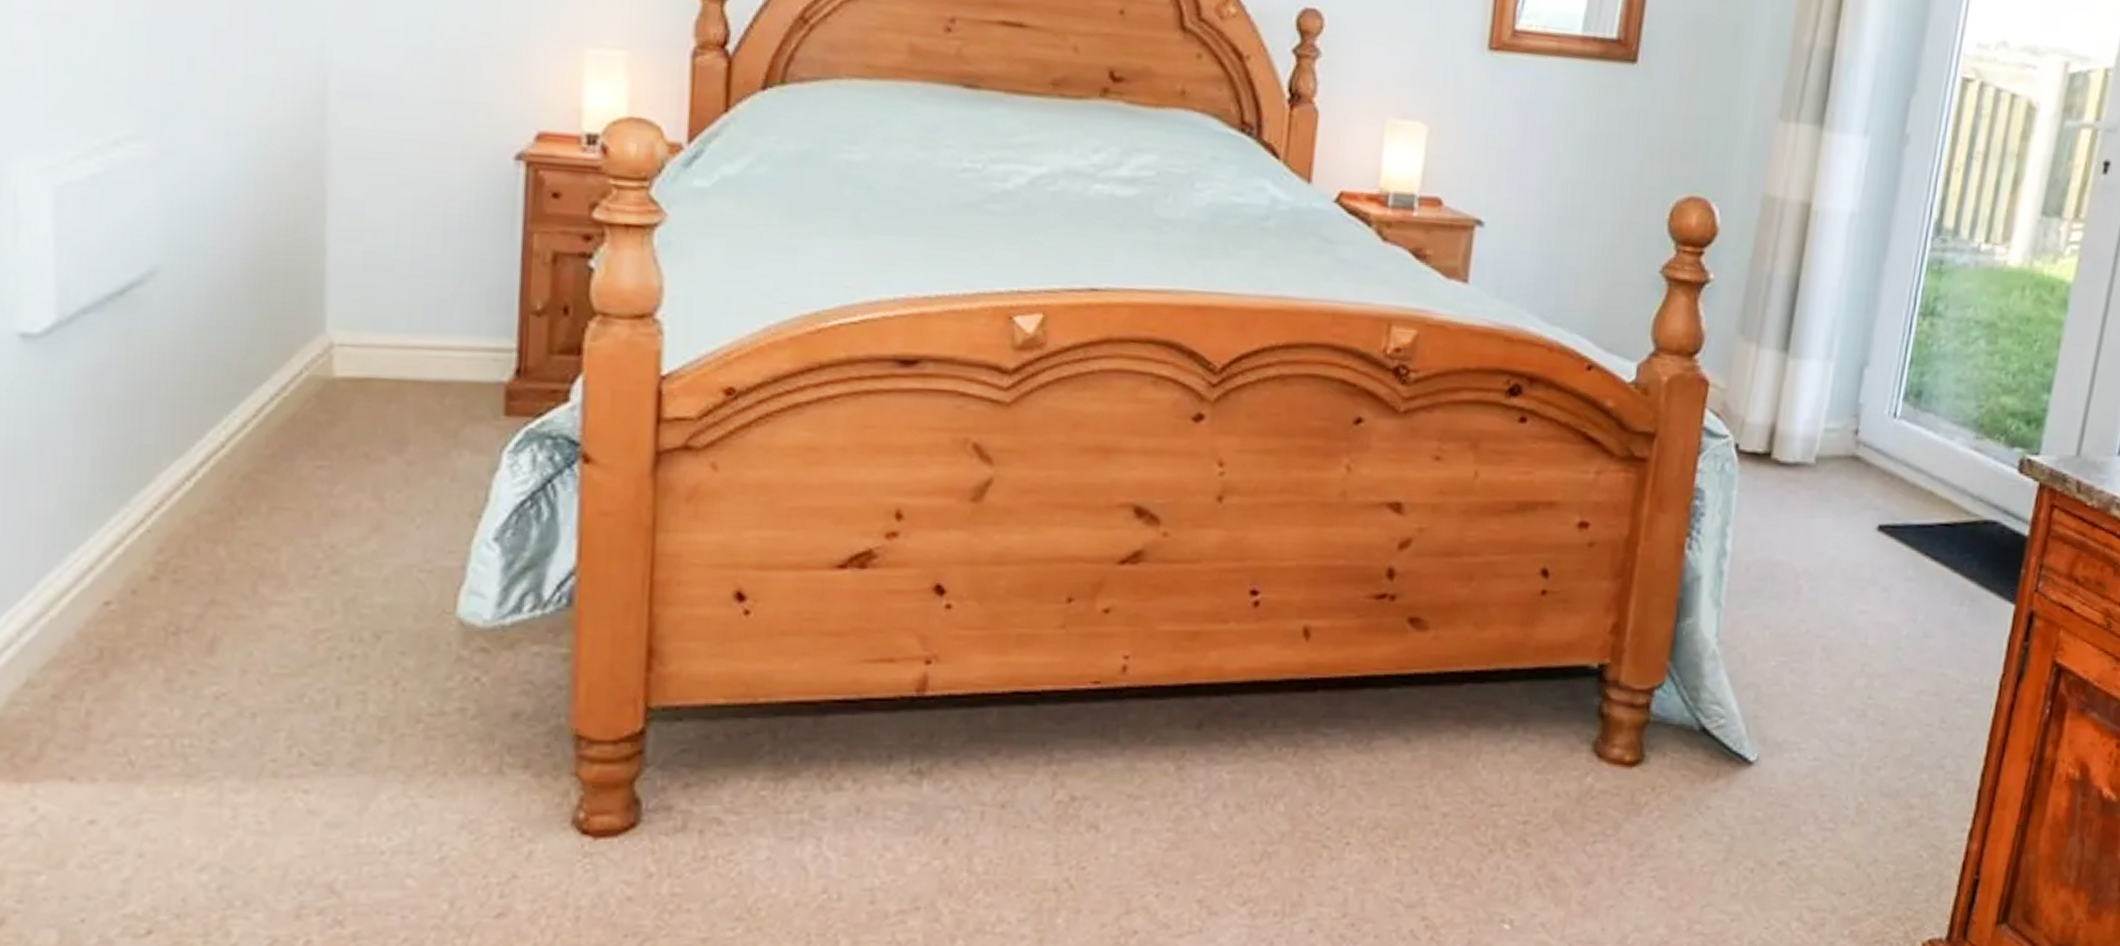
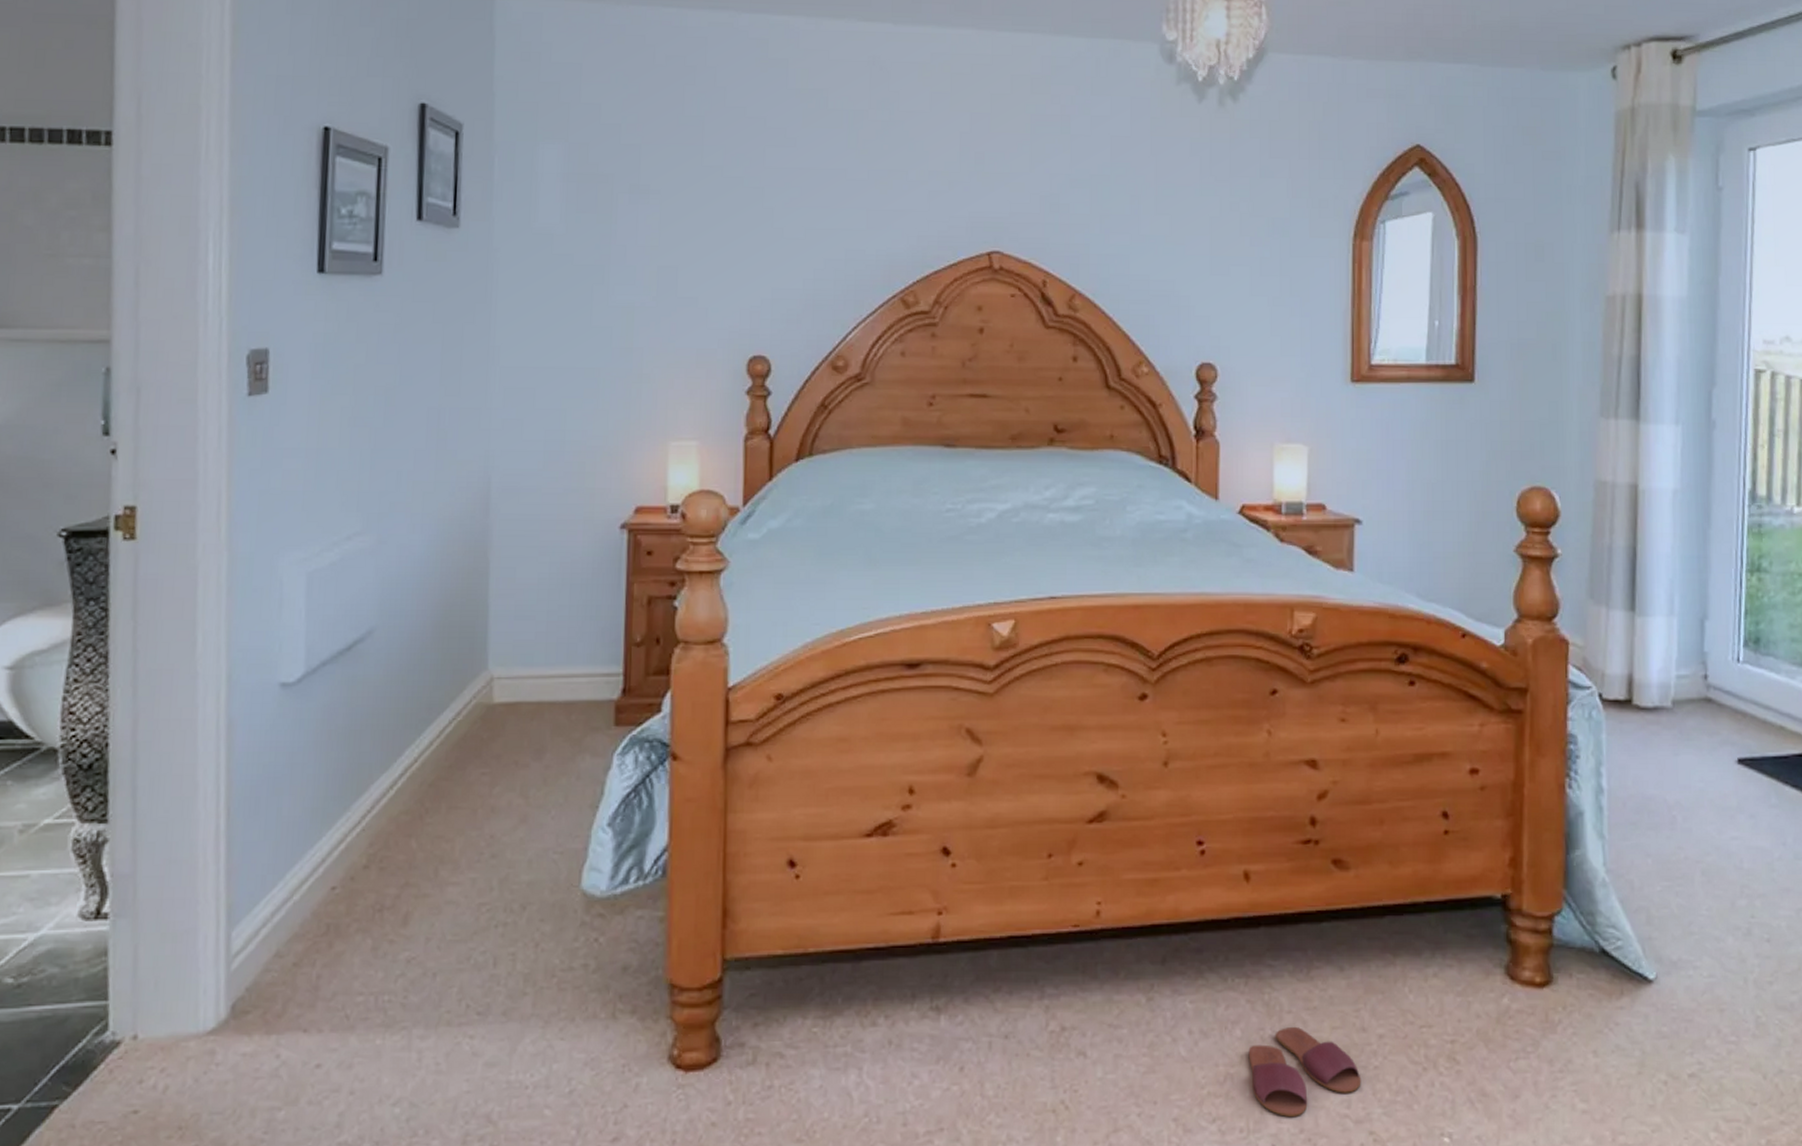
slippers: none [1290,802,1418,900] -> present [1248,1026,1362,1117]

